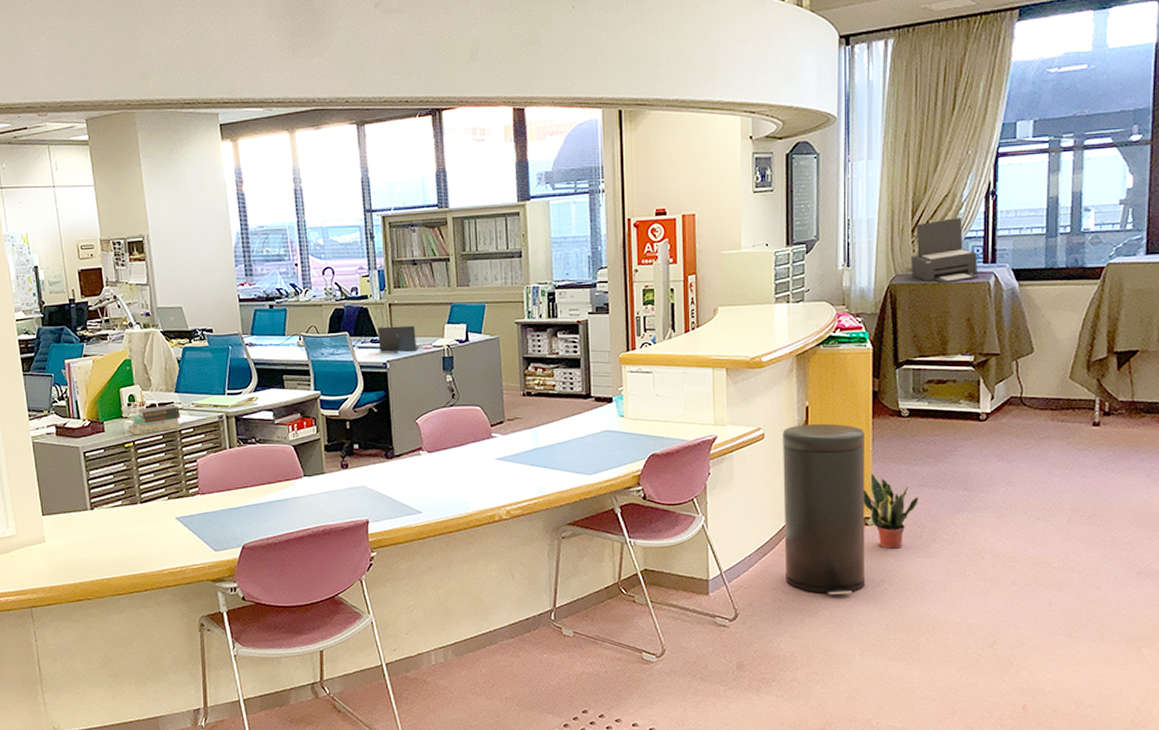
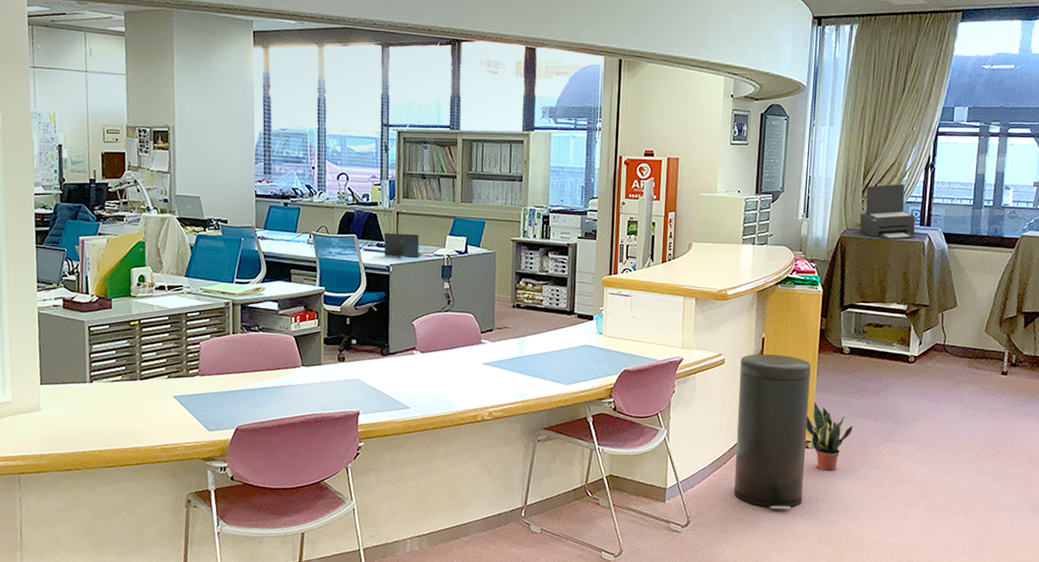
books: present [127,405,181,435] -> none [135,288,189,315]

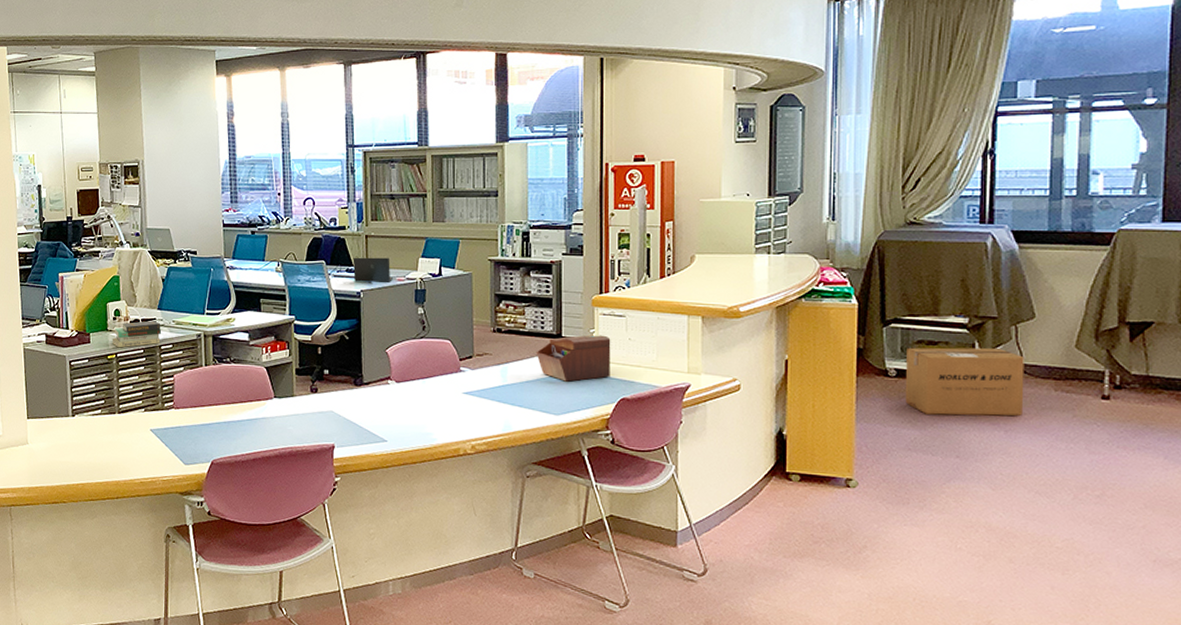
books: none [135,288,189,315] -> present [112,321,162,348]
sewing box: none [550,312,617,355] -> present [536,335,611,382]
pedal bin: present [733,354,811,510] -> none [758,378,847,559]
potted plant: present [806,402,853,471] -> none [845,433,906,514]
box: none [856,329,947,389] -> present [906,347,1024,417]
printer: present [860,183,916,240] -> none [901,175,975,242]

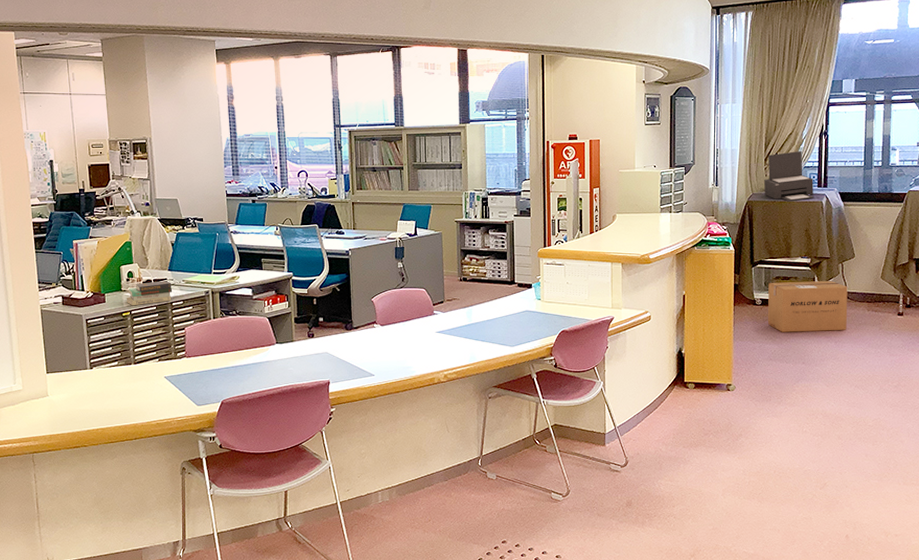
laptop: present [352,257,393,282] -> none [341,221,376,242]
sewing box: present [536,335,611,382] -> none [494,280,553,319]
printer: none [901,175,975,242] -> present [764,150,814,202]

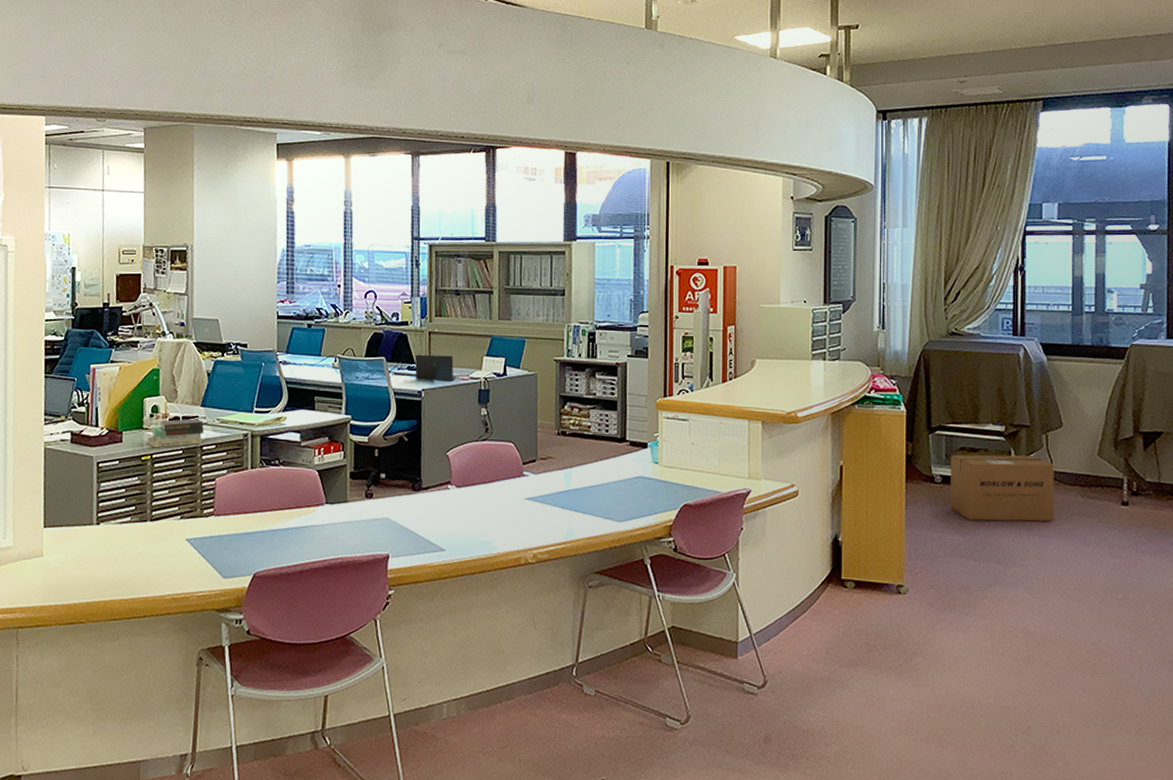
laptop: none [341,221,376,242] -> present [414,354,456,381]
printer: present [764,150,814,202] -> none [944,288,1009,352]

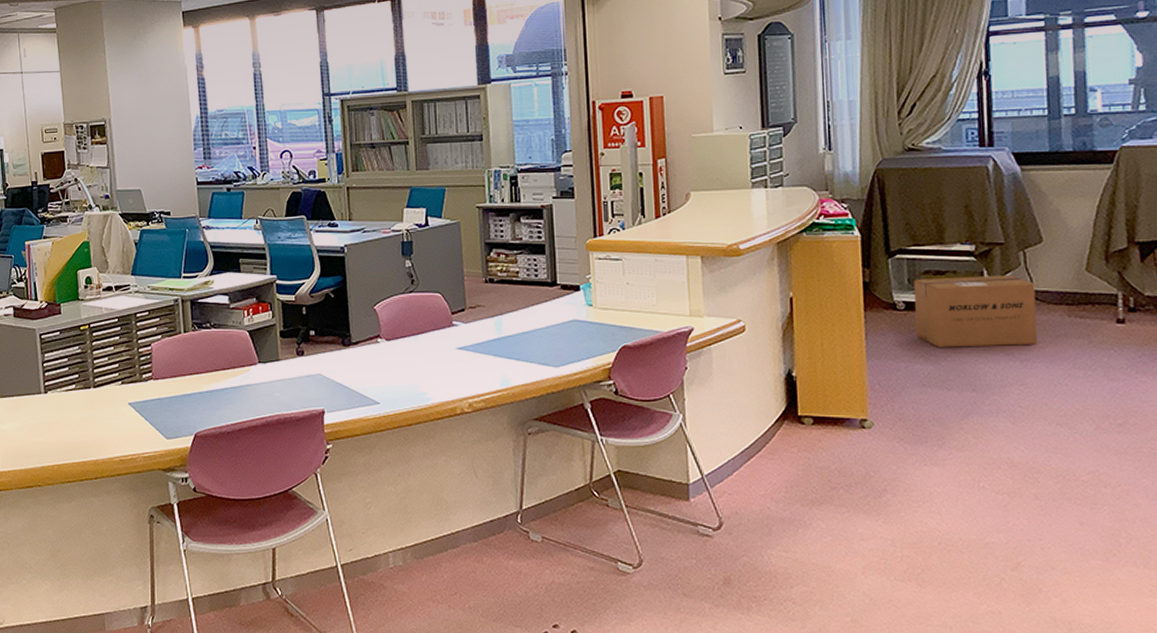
books: present [147,418,204,448] -> none [84,287,137,318]
laptop: present [414,354,456,381] -> none [334,209,377,236]

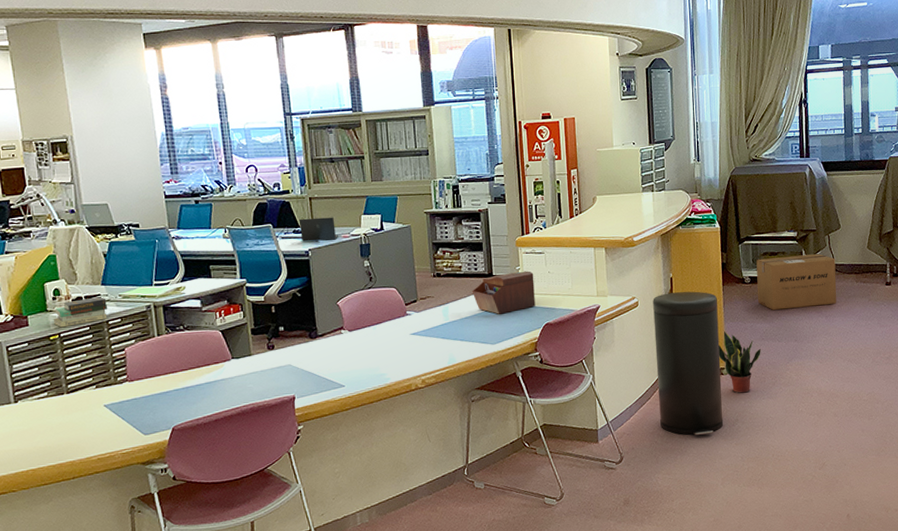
books: none [84,287,137,318] -> present [53,297,108,328]
laptop: none [334,209,377,236] -> present [298,217,338,242]
sewing box: none [531,280,610,331] -> present [472,271,535,314]
pedal bin: none [765,317,865,505] -> present [653,291,724,435]
potted plant: none [858,371,921,455] -> present [718,331,761,393]

